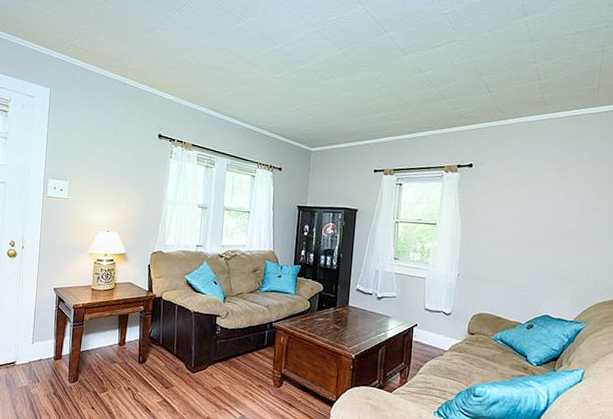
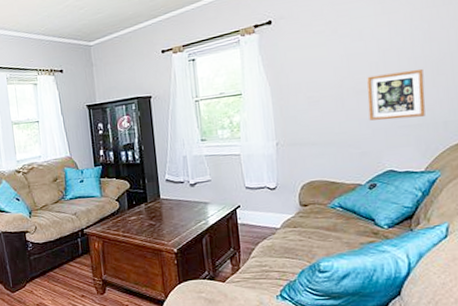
picture frame: none [537,230,586,273] -> present [367,68,426,121]

